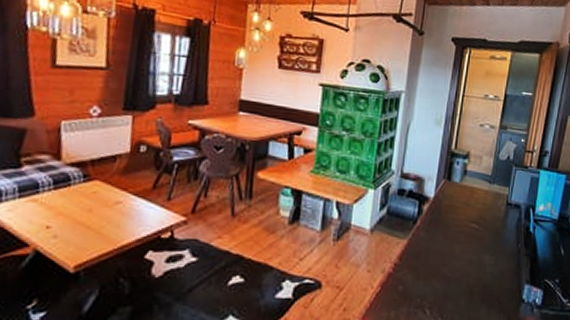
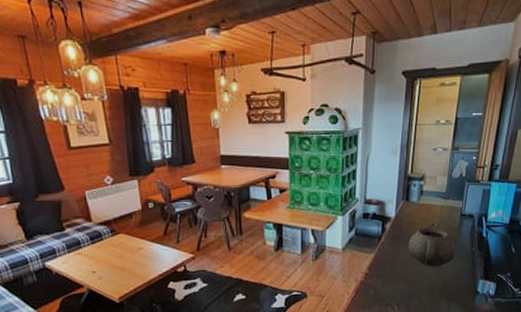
teapot: none [446,209,500,264] -> present [408,223,456,267]

